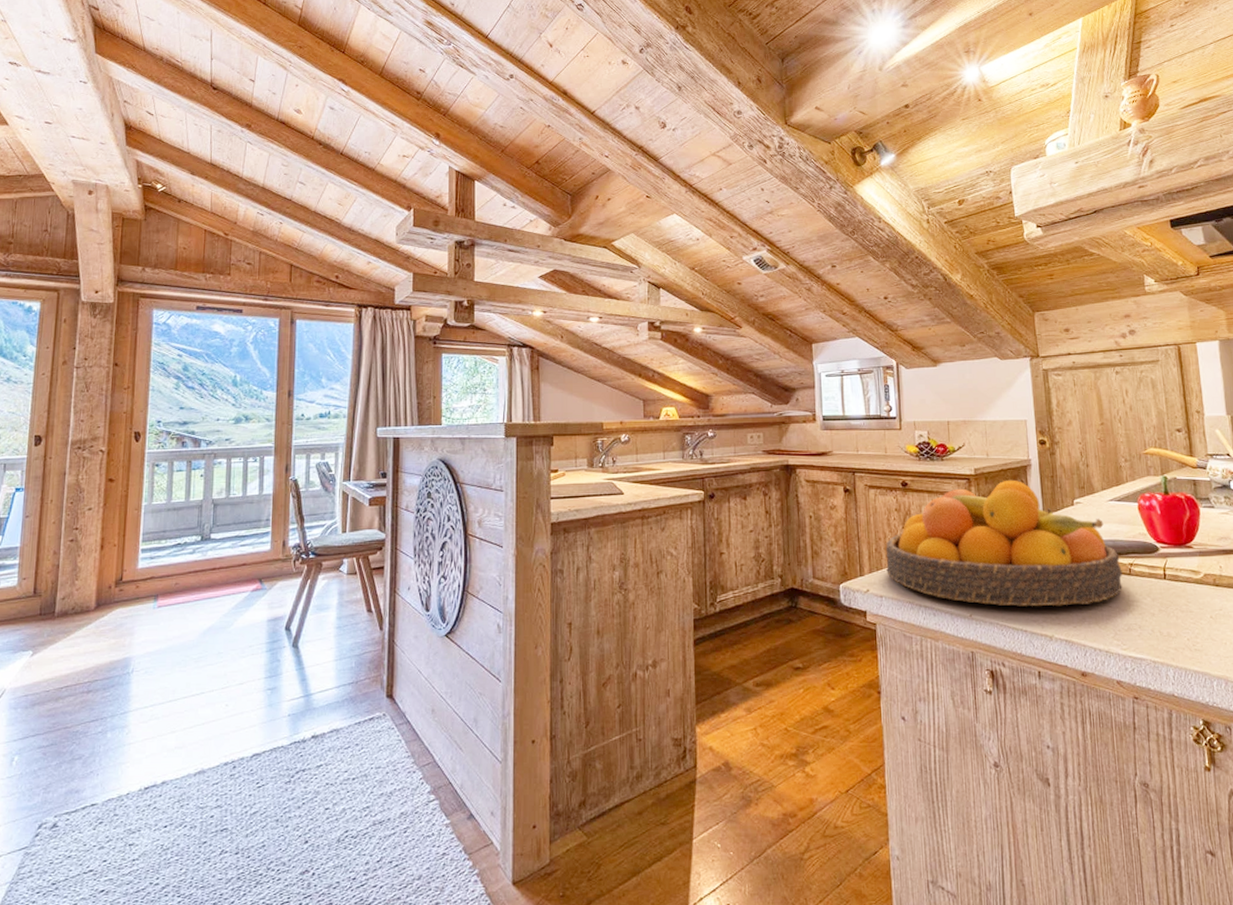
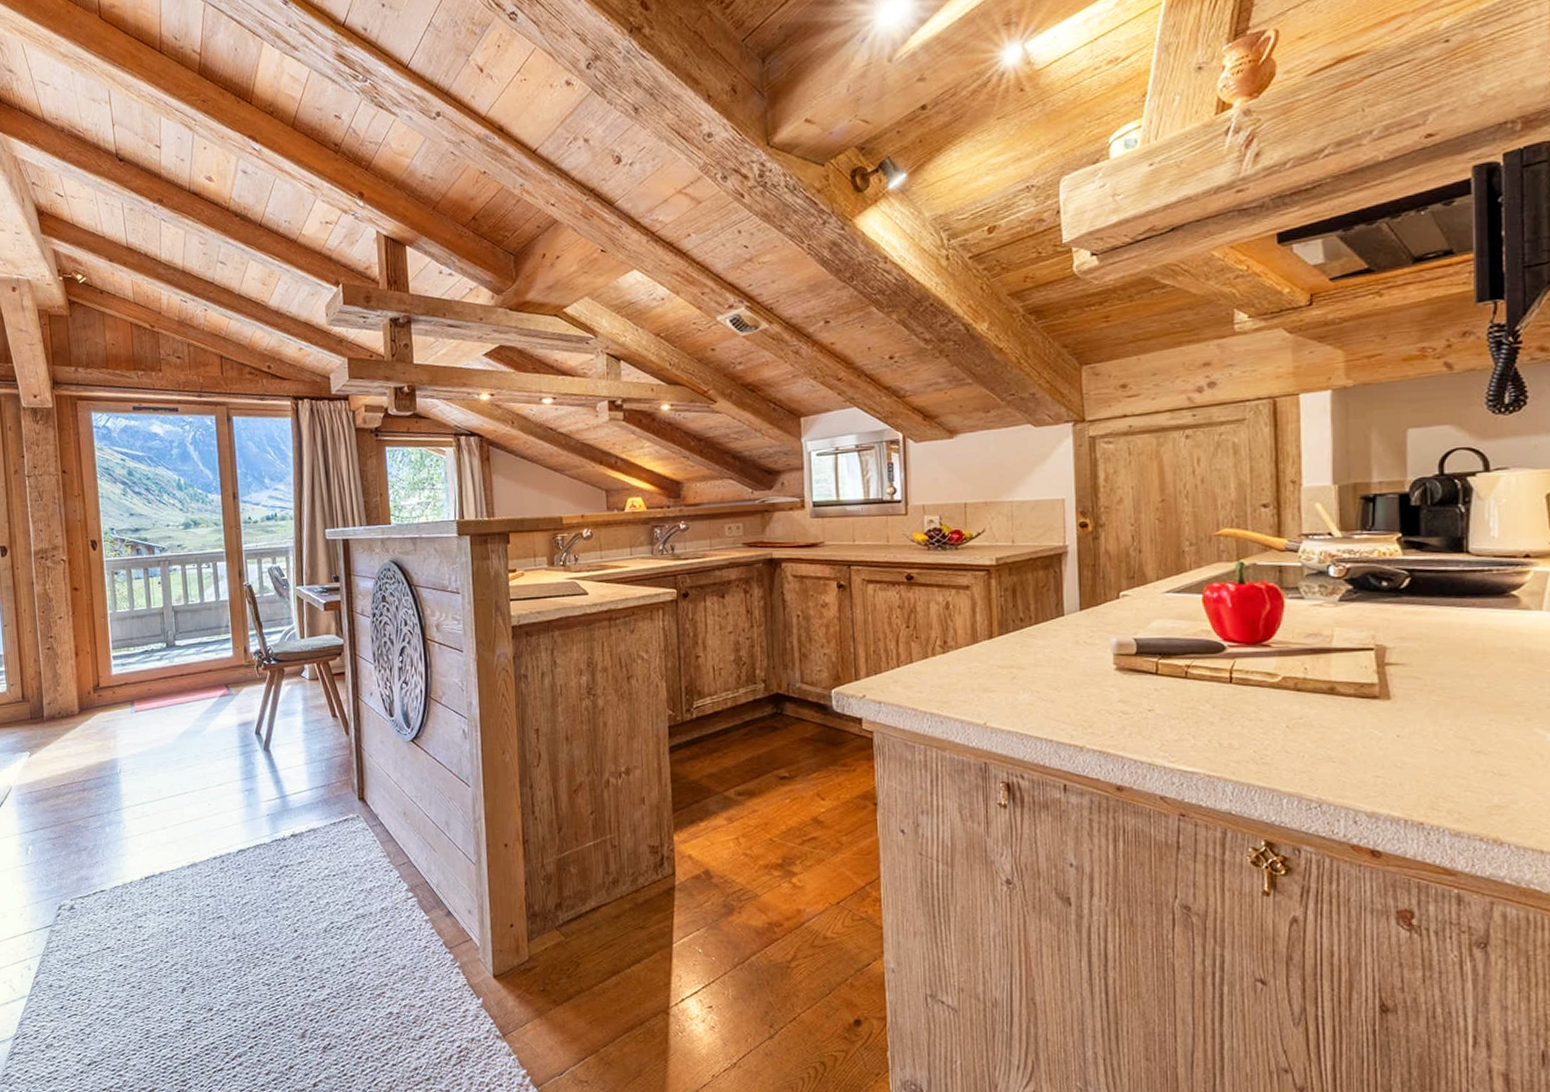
fruit bowl: present [885,480,1123,607] -> none [885,570,1176,714]

